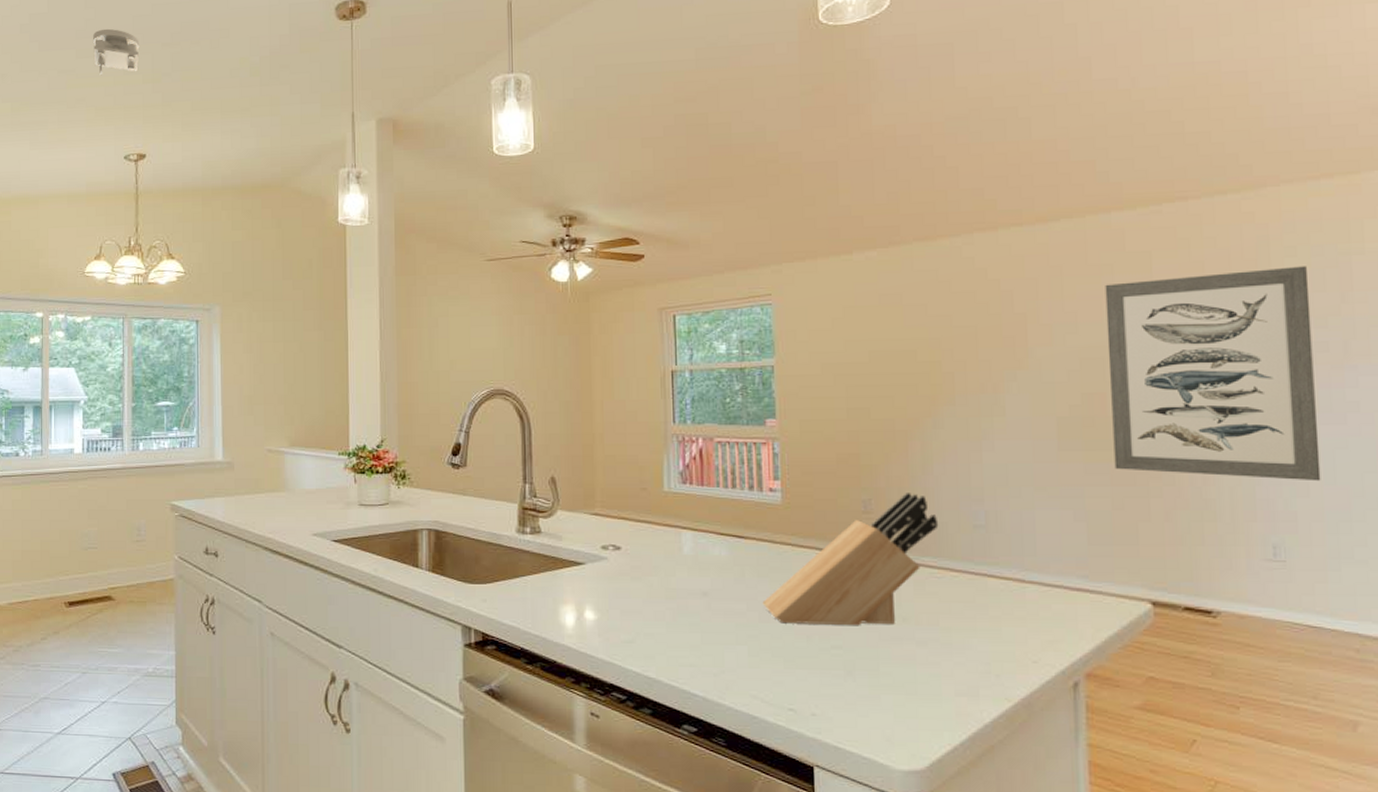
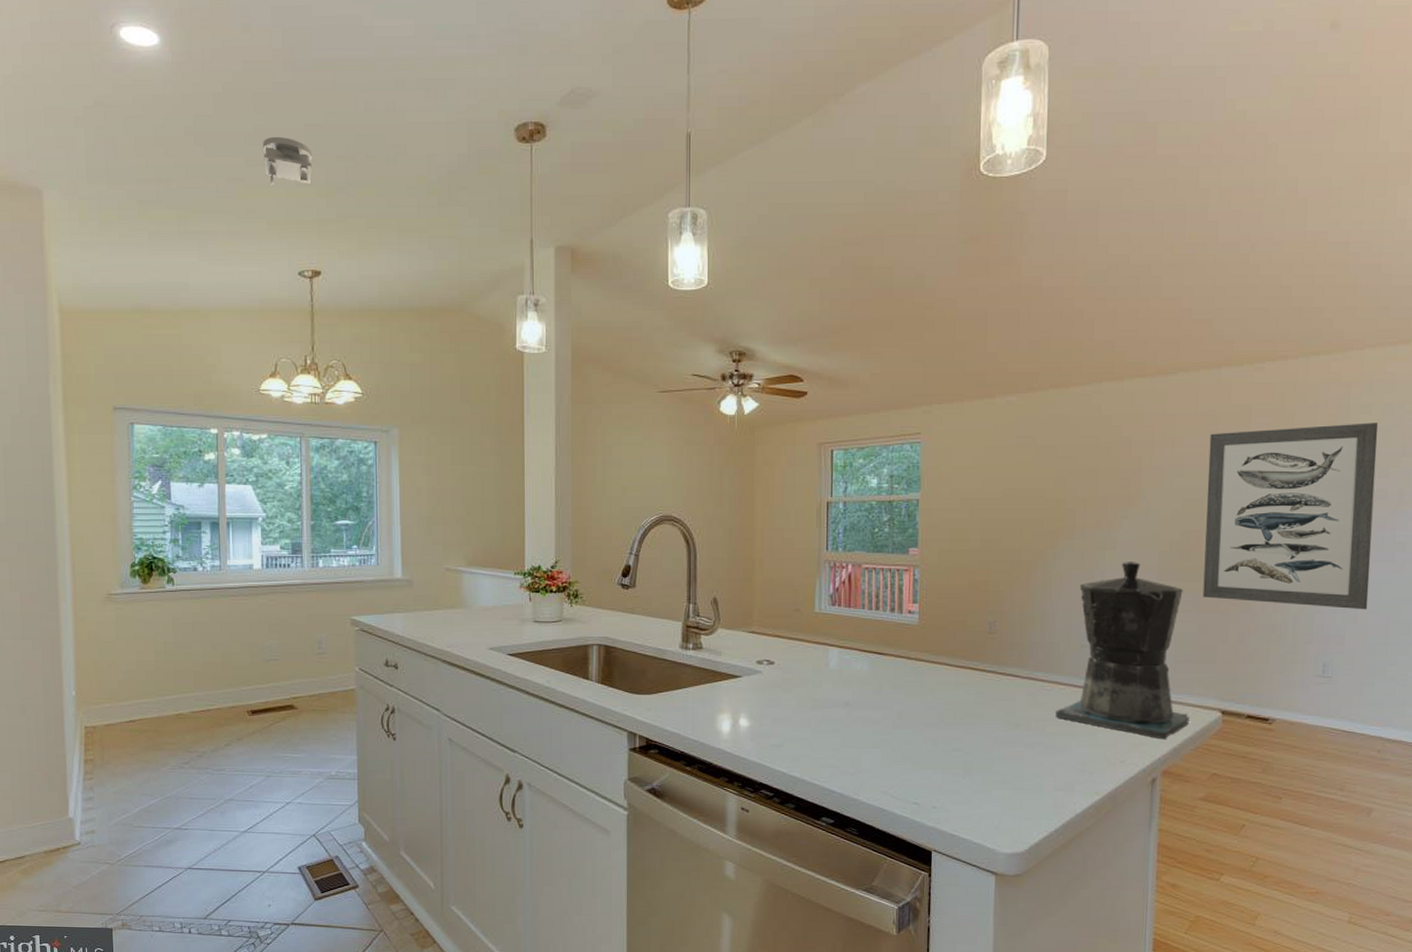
knife block: present [762,491,939,626] -> none [896,615,1052,732]
coffee maker: none [949,428,1113,636] -> present [1055,561,1190,740]

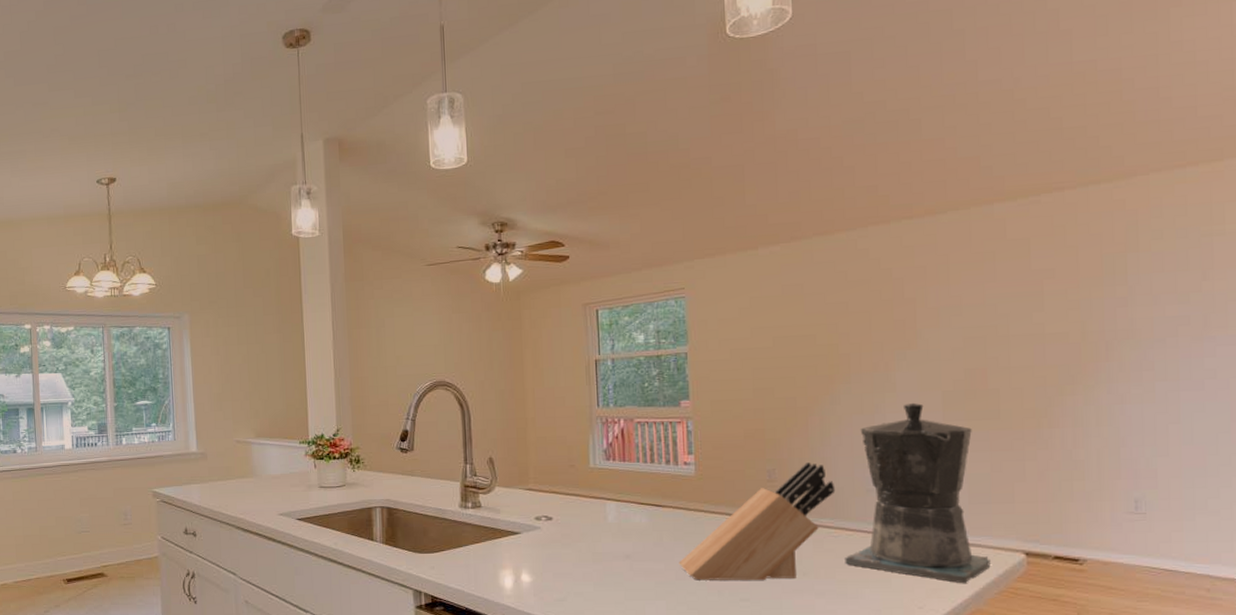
smoke detector: present [263,136,313,186] -> none [63,63,106,107]
knife block: none [896,615,1052,732] -> present [678,461,836,581]
wall art: present [1203,423,1378,610] -> none [987,248,1180,442]

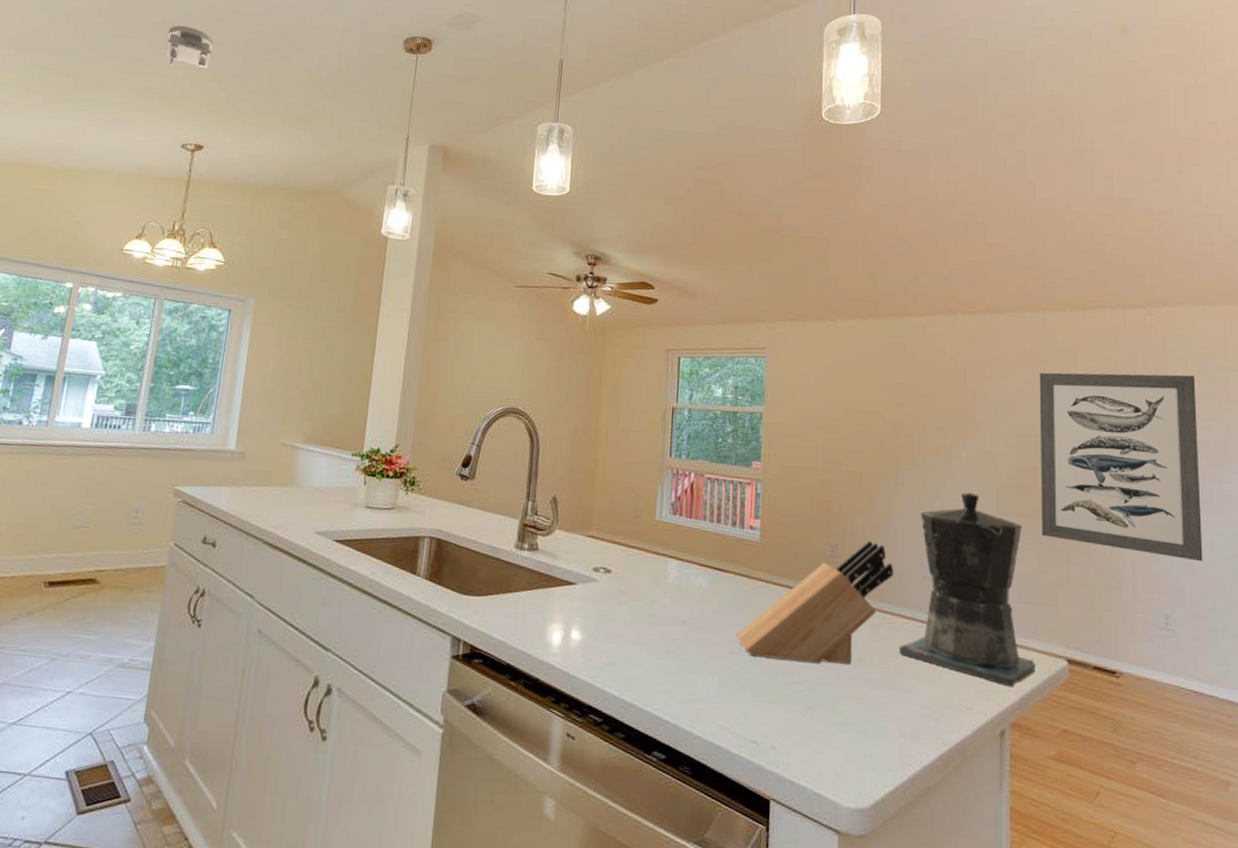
smoke detector: none [63,63,106,107] -> present [166,25,214,69]
wall art: none [987,248,1180,442] -> present [1039,372,1203,562]

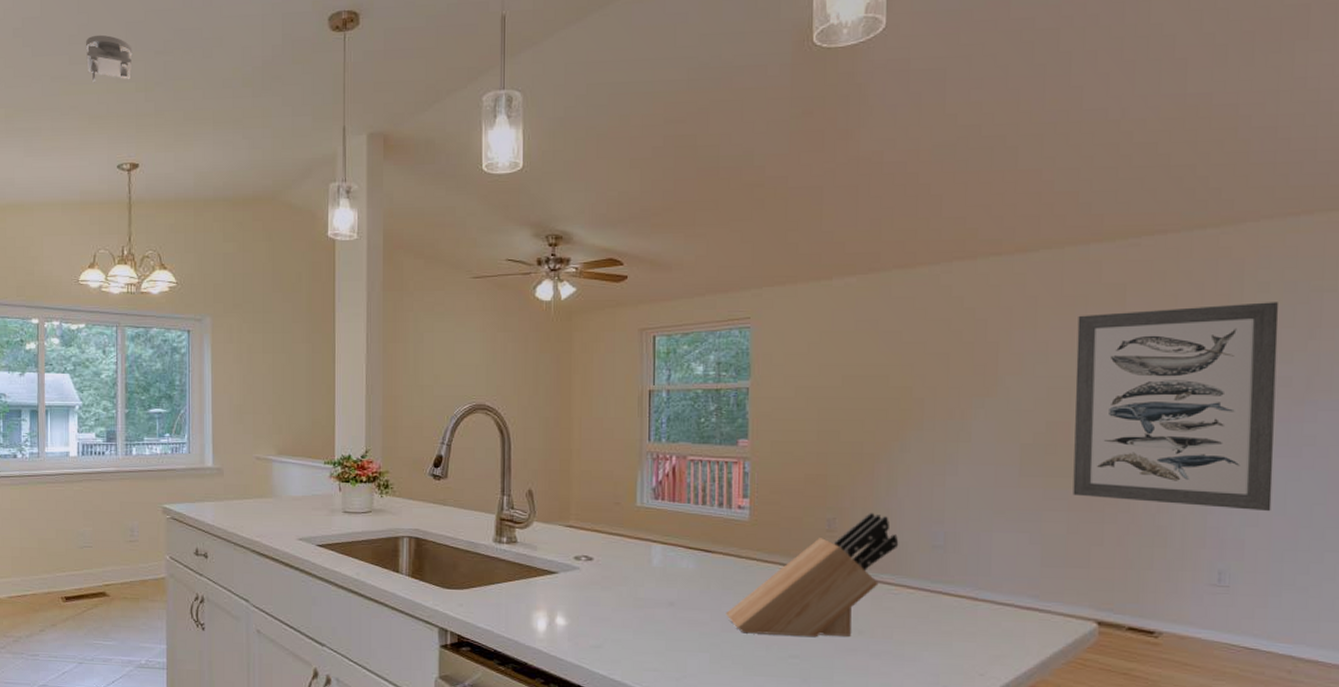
coffee maker: present [899,492,1036,688] -> none [904,454,1060,652]

